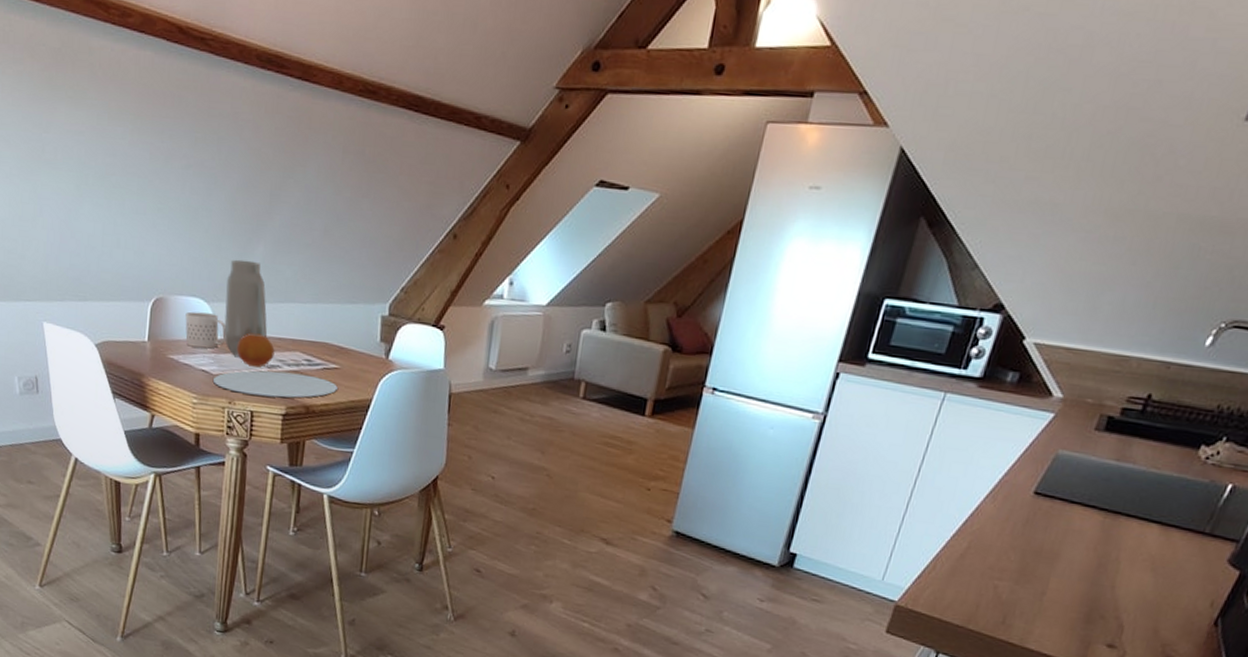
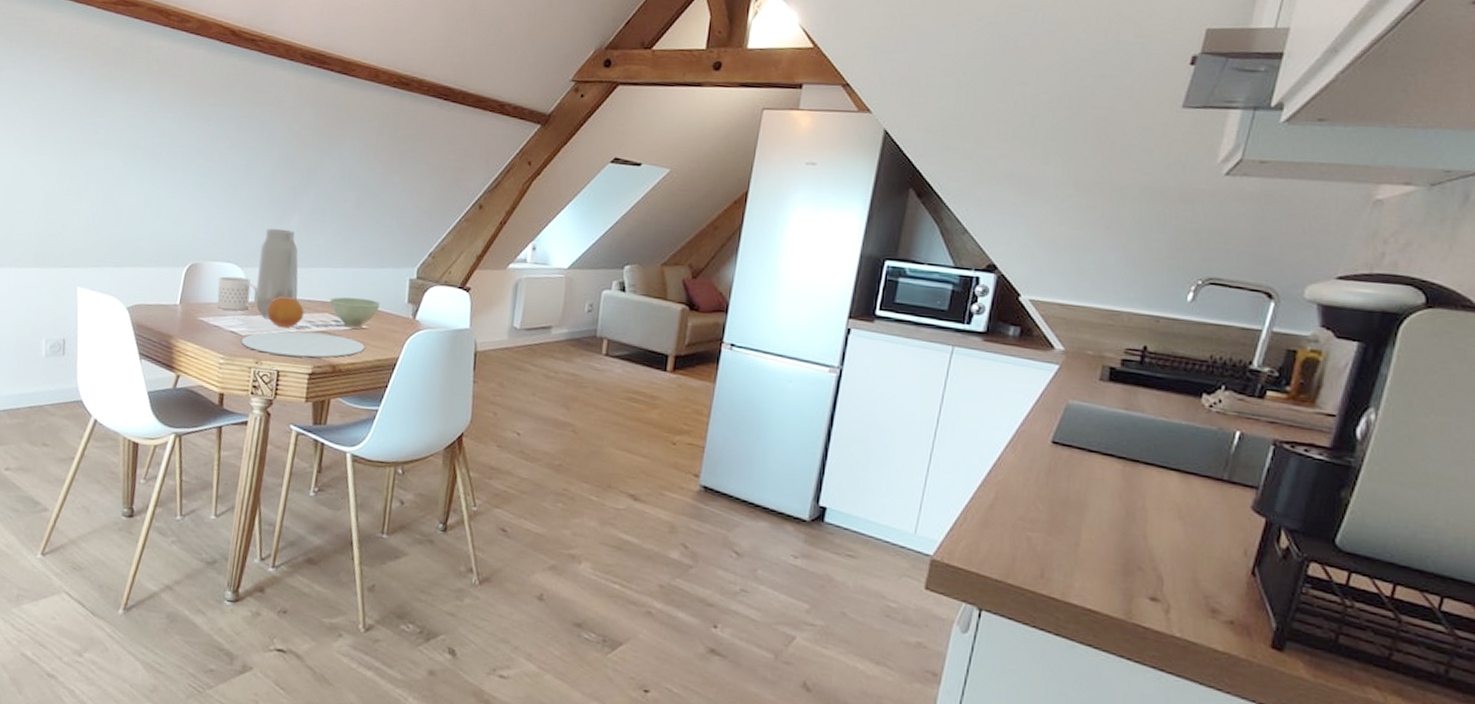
bowl: none [300,334,353,368] -> present [330,297,381,329]

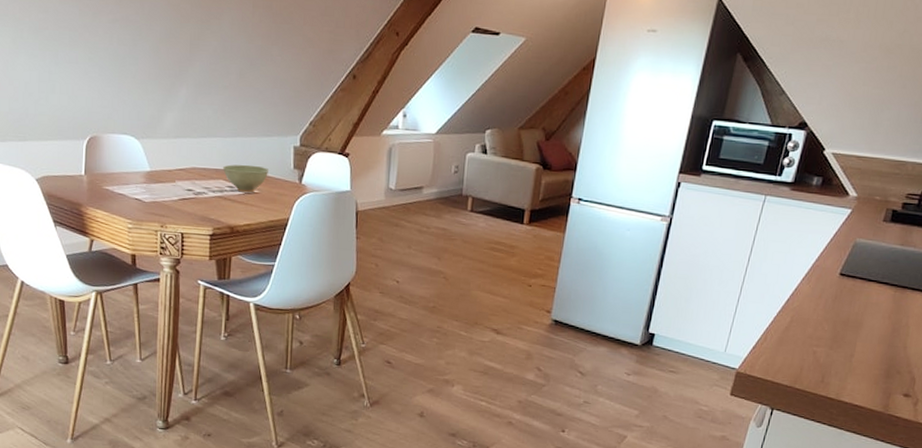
mug: present [217,276,258,311] -> none [118,147,156,180]
placemat: present [241,331,366,358] -> none [146,197,259,221]
vase: present [255,228,299,318] -> none [153,101,193,186]
fruit: present [266,296,304,327] -> none [166,165,200,194]

